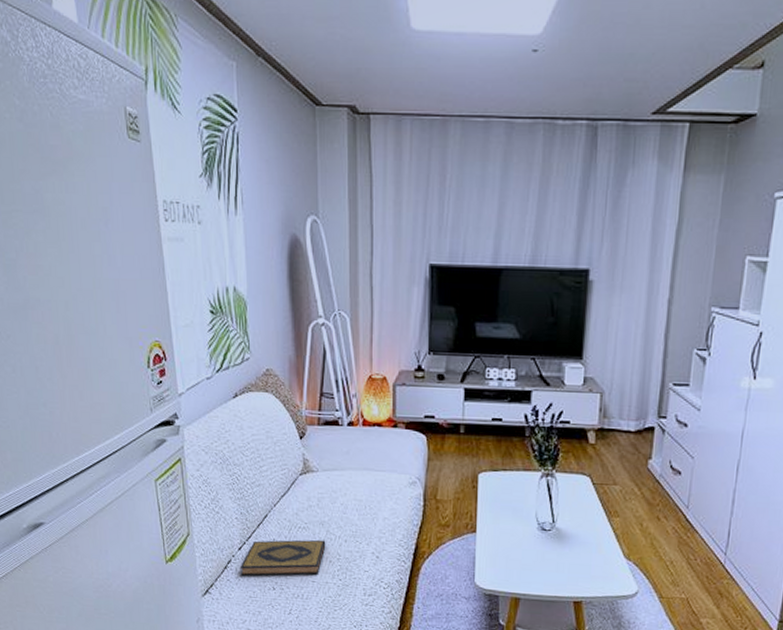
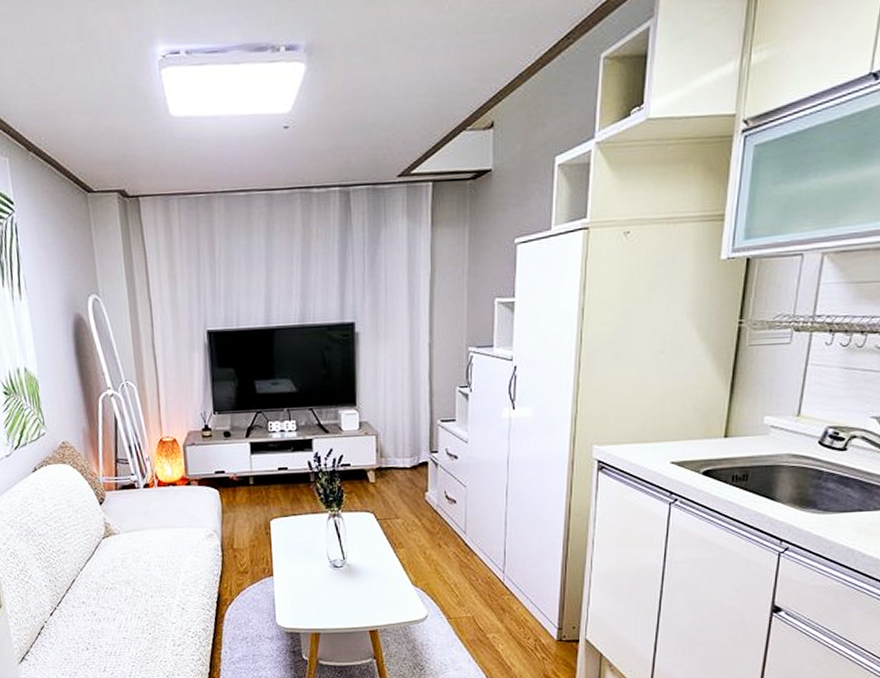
hardback book: present [239,539,326,577] -> none [52,598,134,641]

